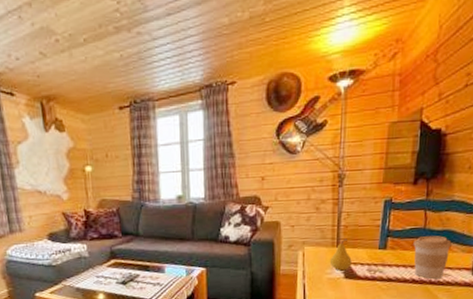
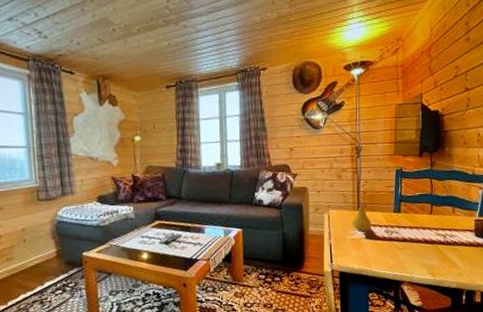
coffee cup: present [413,236,452,279] -> none [423,201,455,240]

